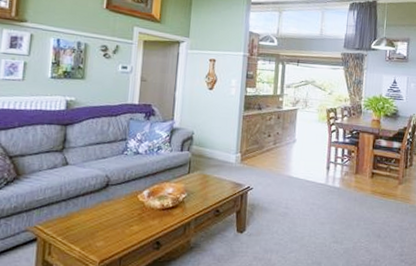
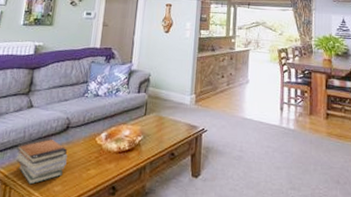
book stack: none [52,194,109,241] -> present [15,137,68,185]

